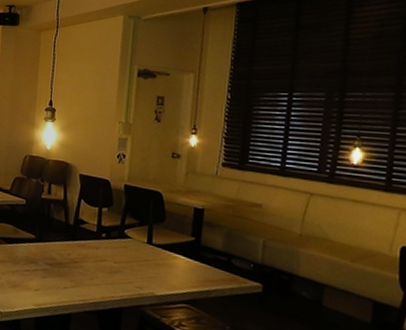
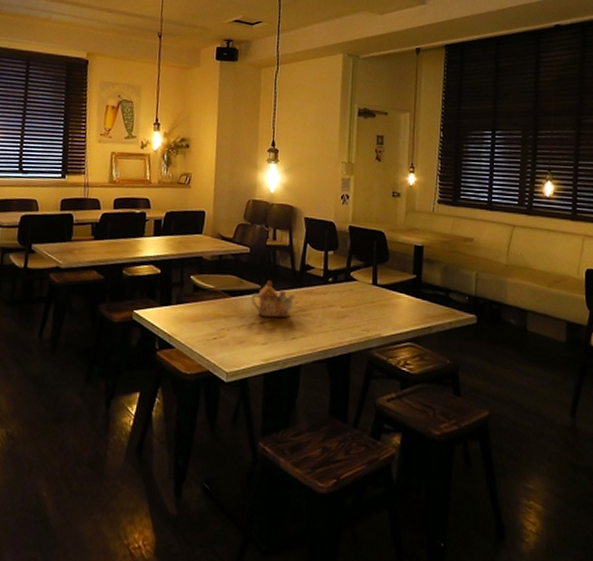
teapot: none [25,231,68,268] -> present [251,281,295,318]

